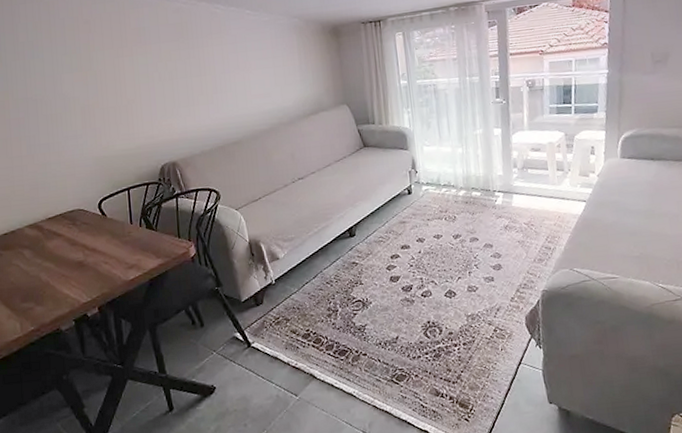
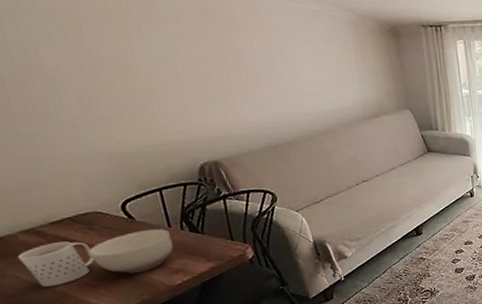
mug: none [21,235,73,276] -> present [17,241,95,287]
bowl: none [69,225,132,267] -> present [87,228,174,274]

